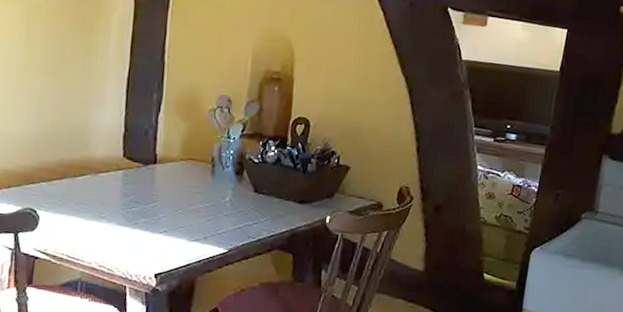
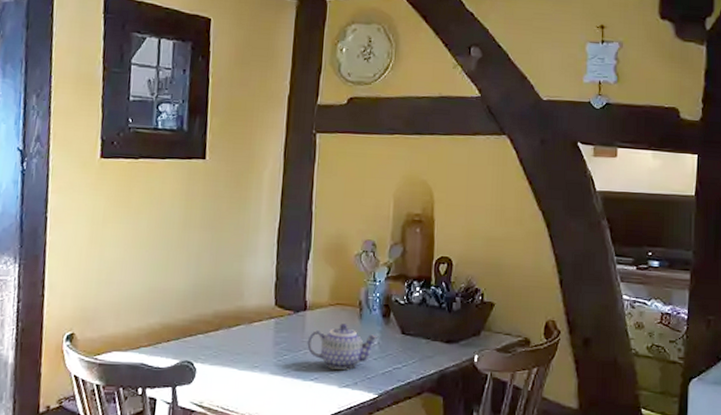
teapot: none [156,179,231,225] -> present [307,324,379,370]

